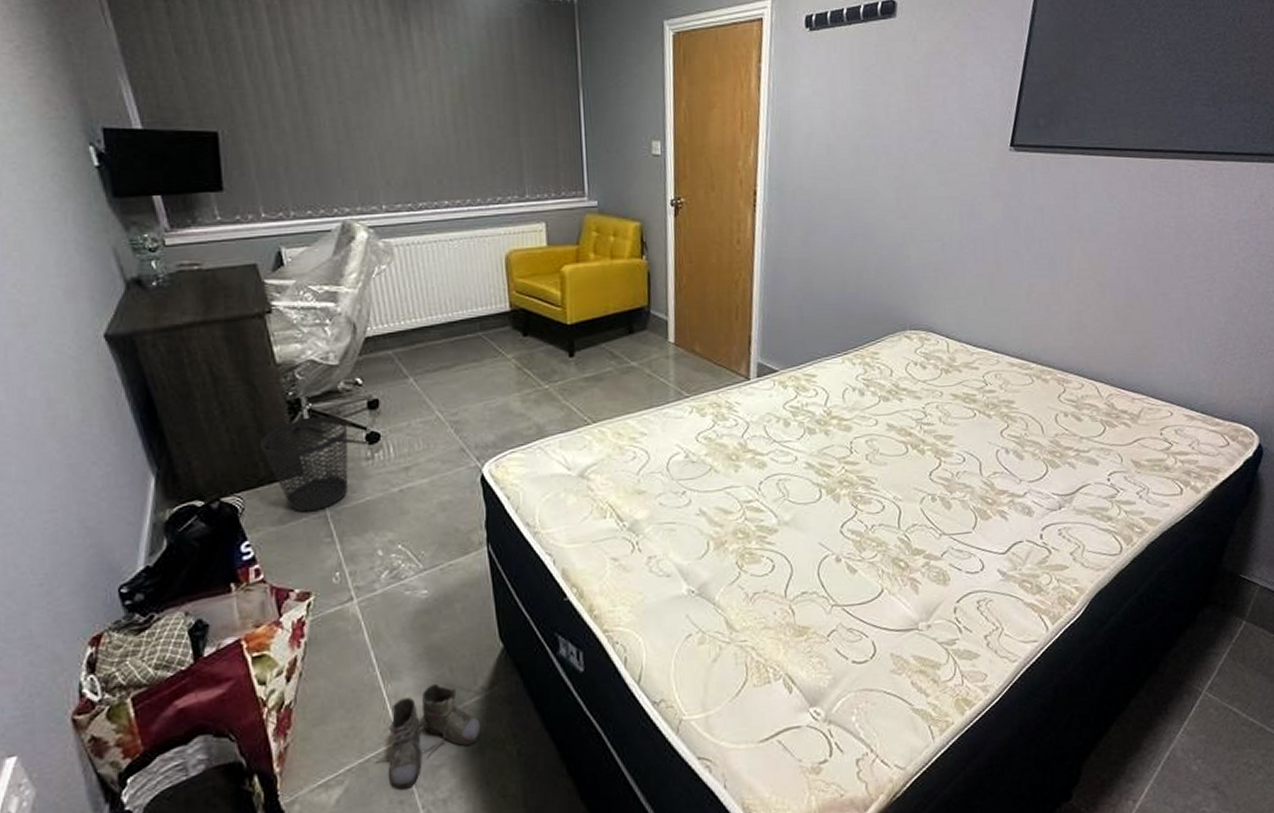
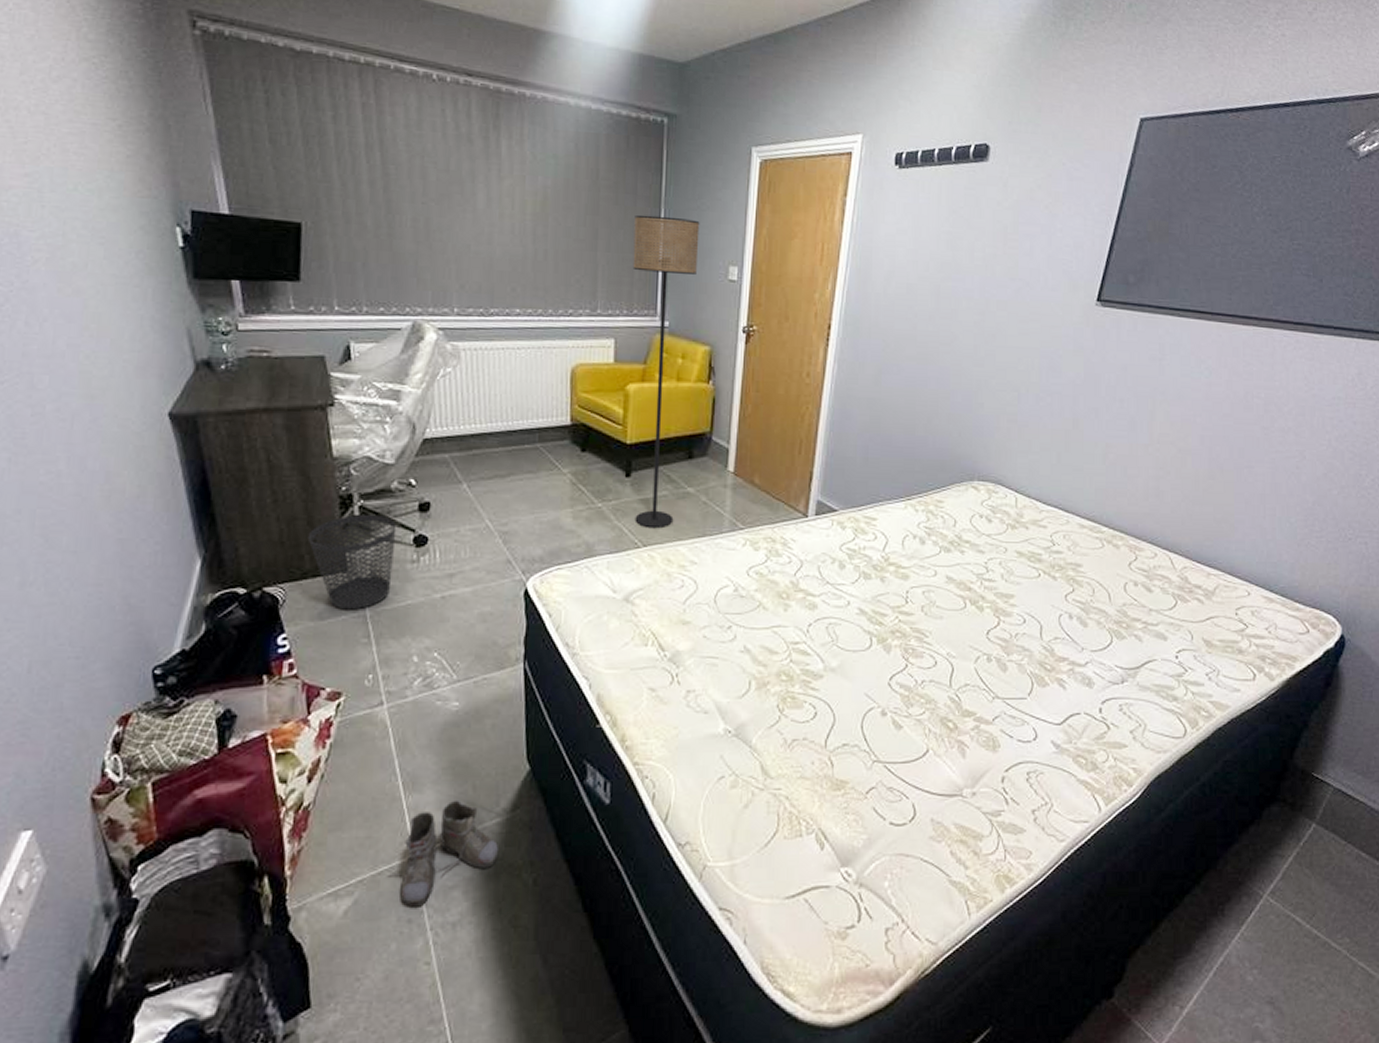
floor lamp: none [554,96,620,405] -> present [632,214,700,529]

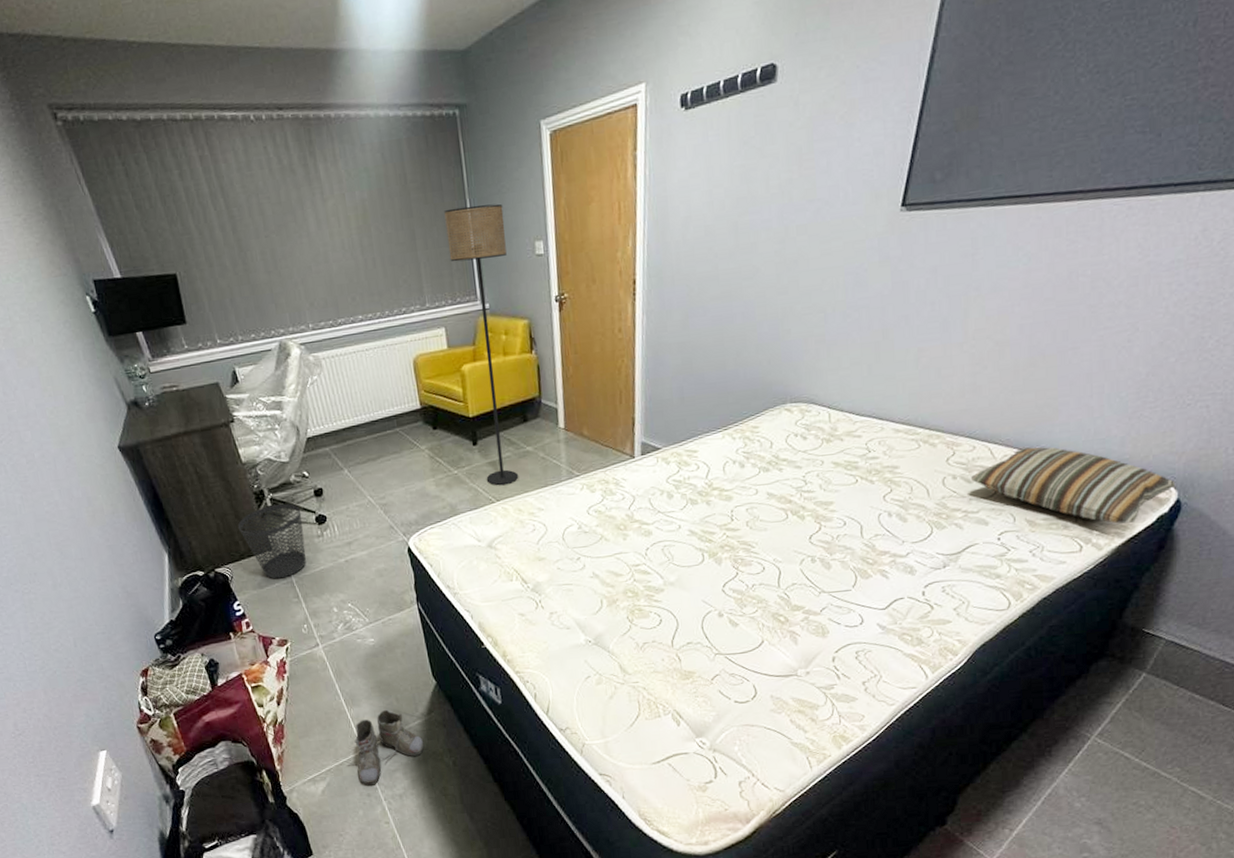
pillow: none [1151,562,1340,654] -> present [970,447,1176,524]

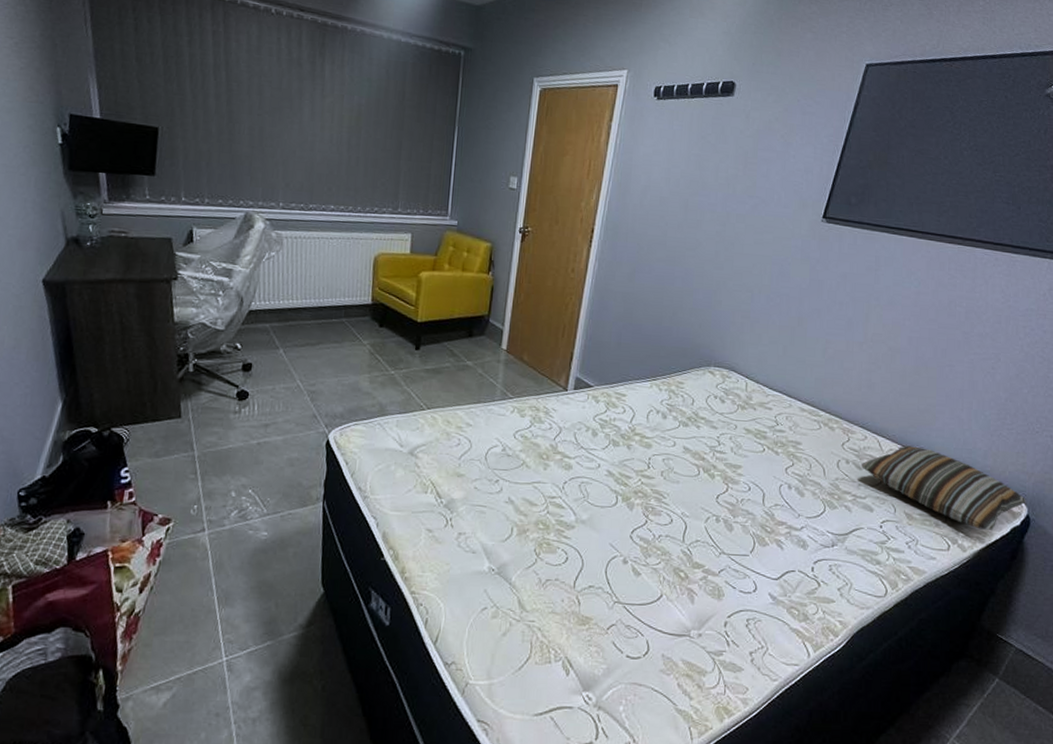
wastebasket: present [237,503,306,579] -> none [150,370,224,451]
boots: present [347,709,425,786] -> none [201,614,295,704]
floor lamp: present [444,203,519,486] -> none [421,130,487,395]

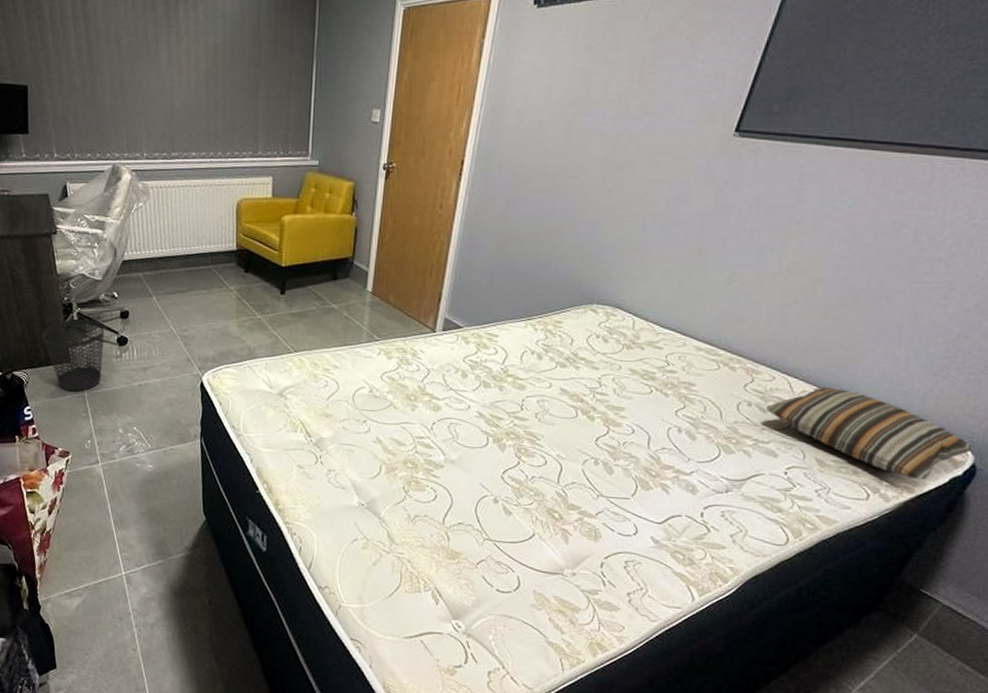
wastebasket: none [150,370,224,451] -> present [42,319,105,392]

